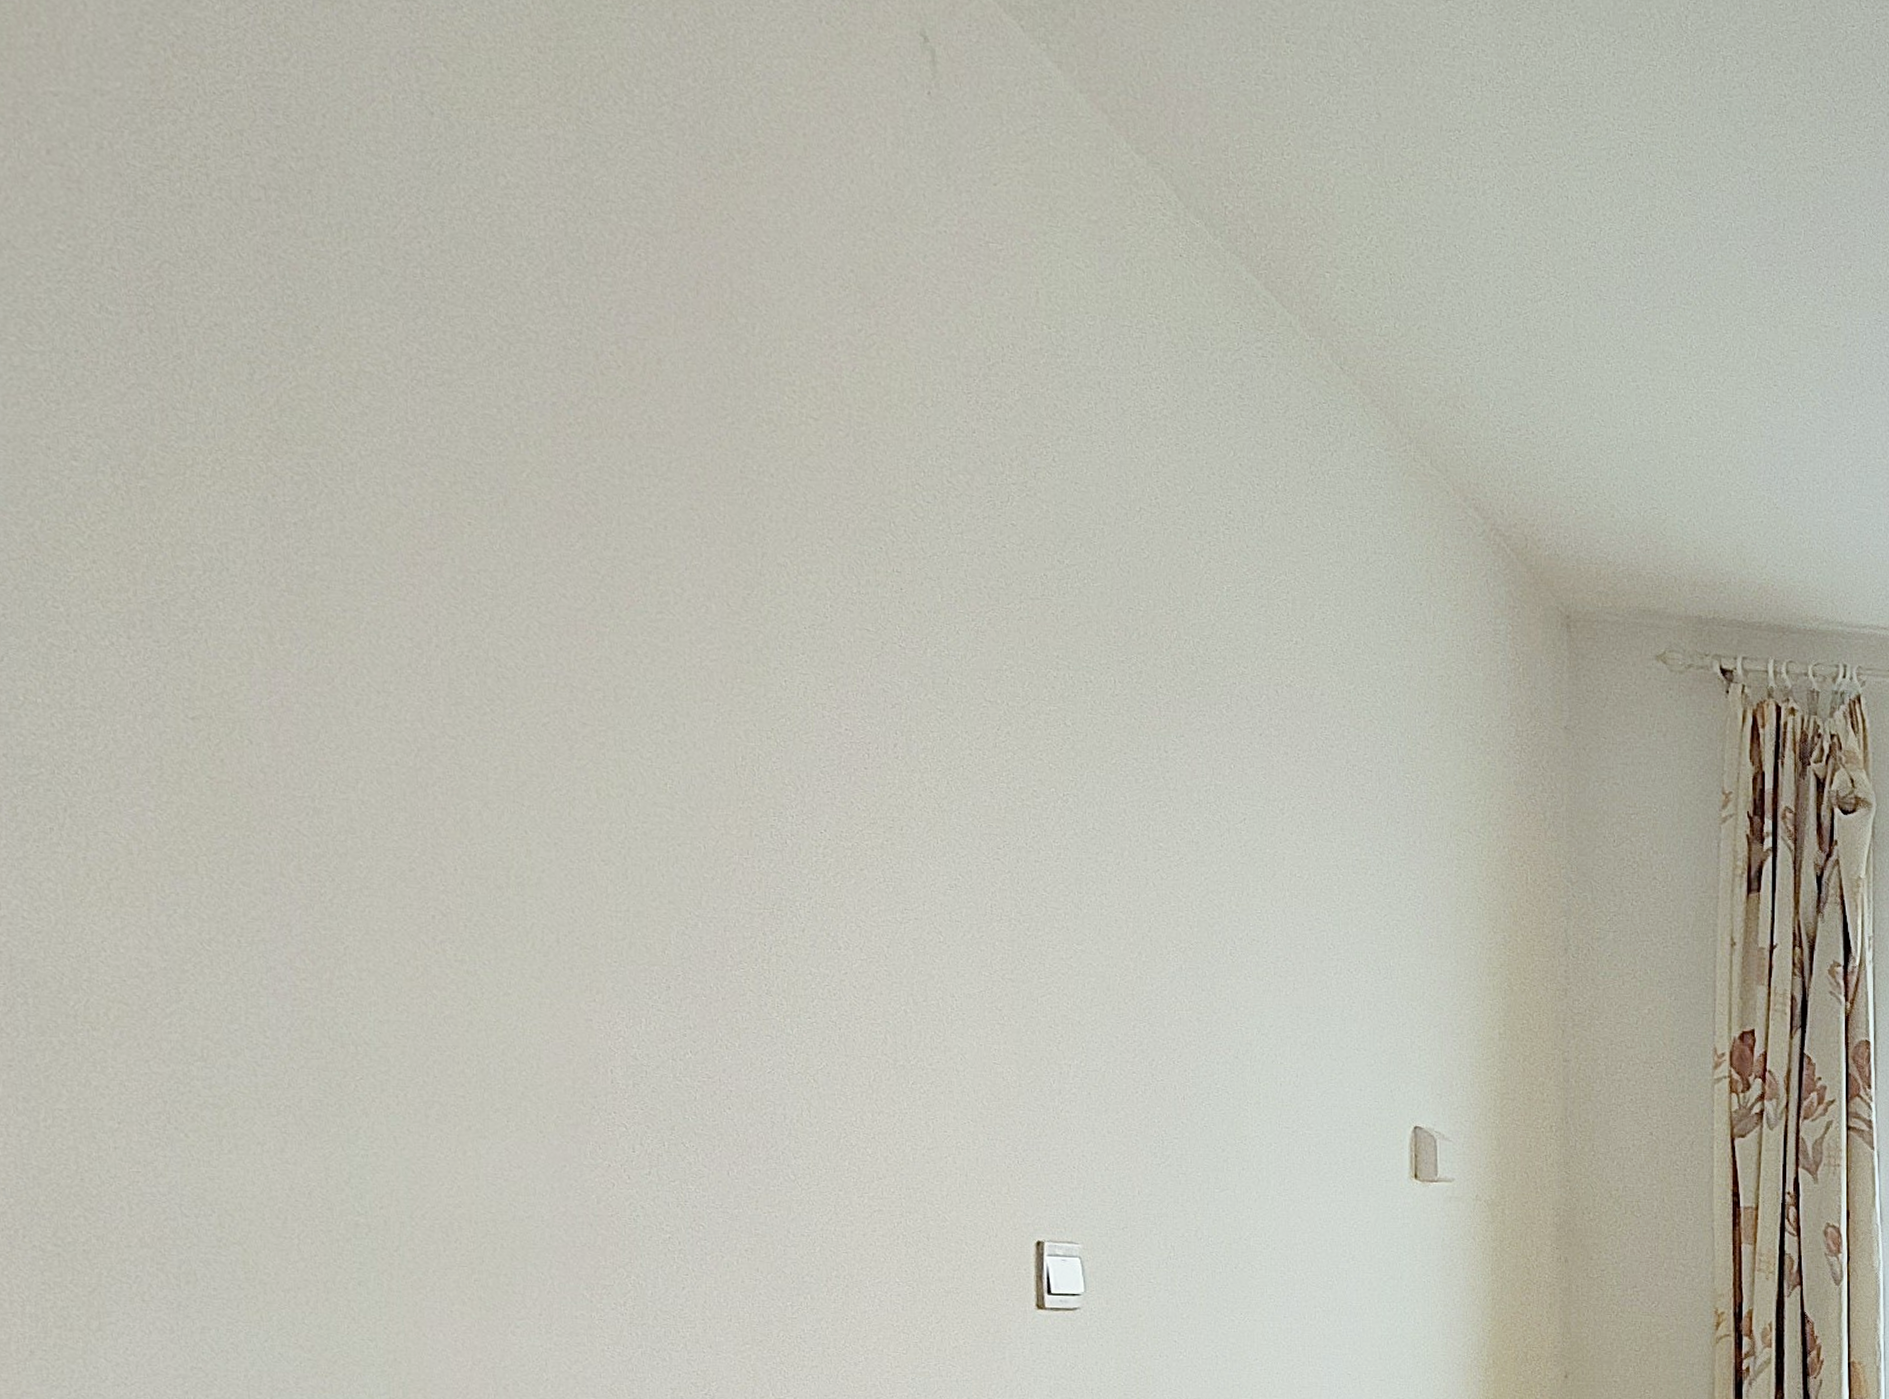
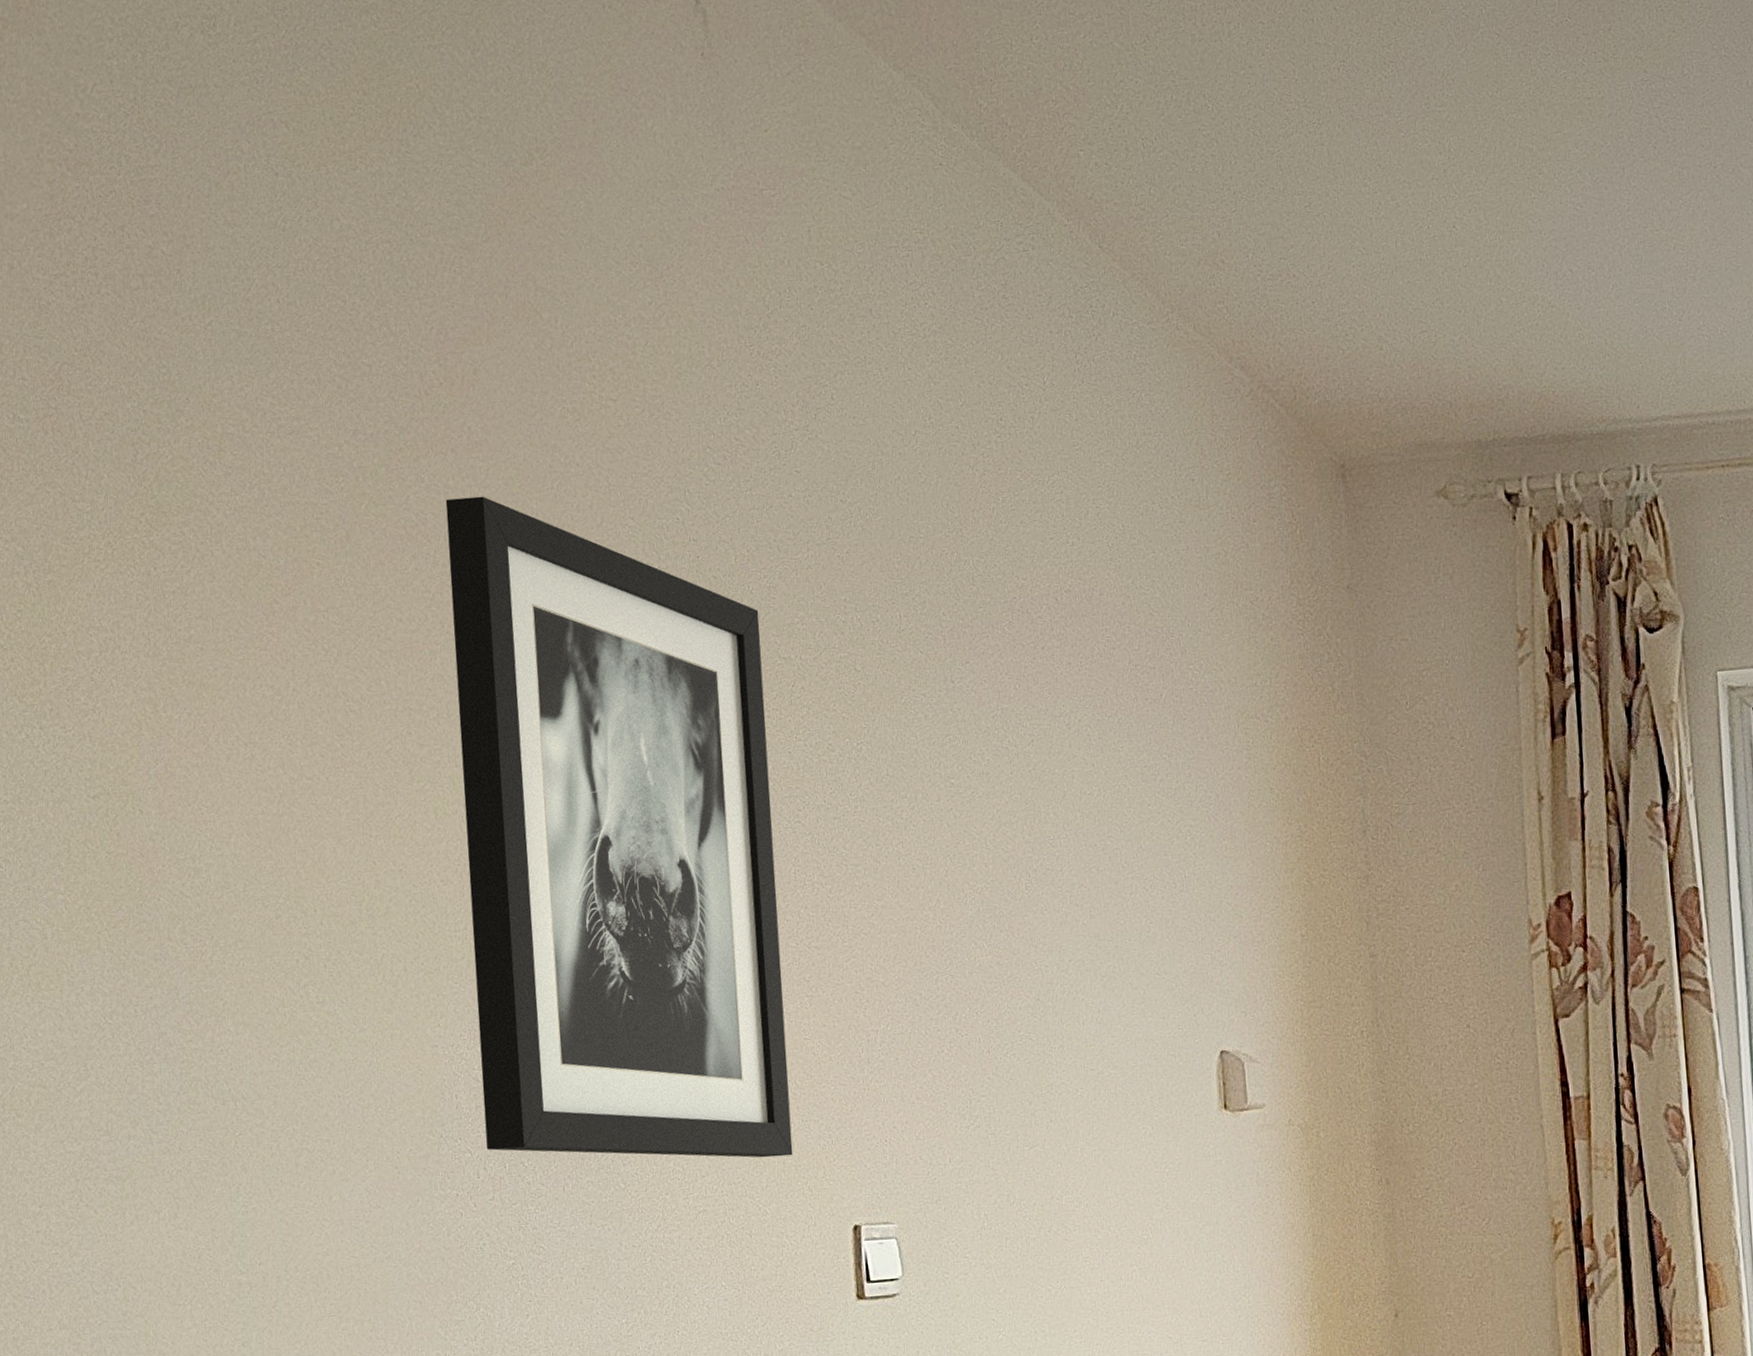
wall art: none [620,484,977,1170] -> present [445,496,793,1158]

